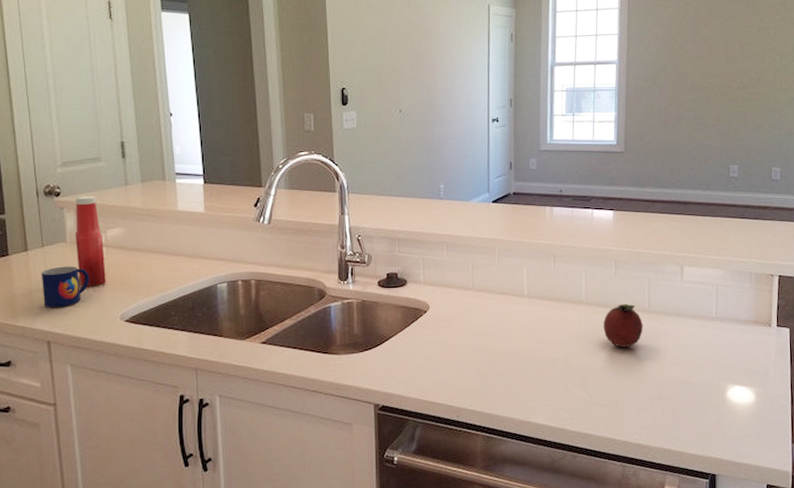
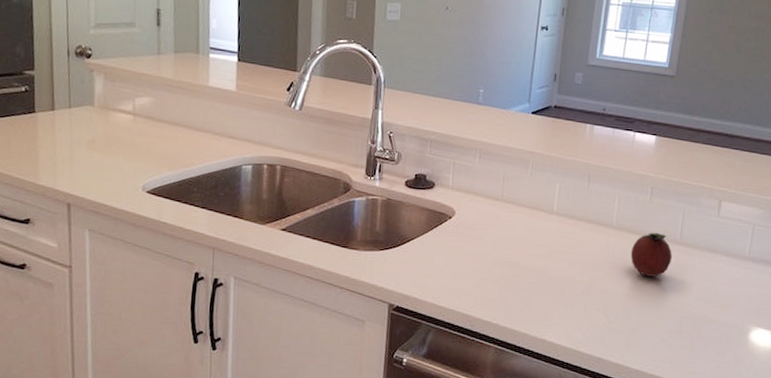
mug: present [41,266,89,308] -> none [66,129,115,171]
ketchup bottle: present [74,196,106,286] -> none [103,60,132,154]

